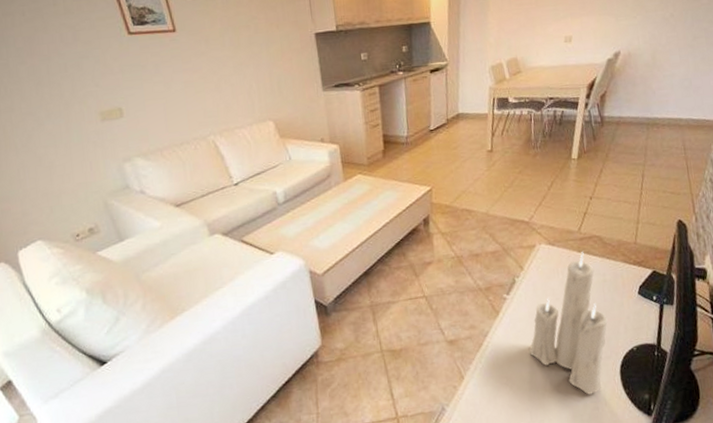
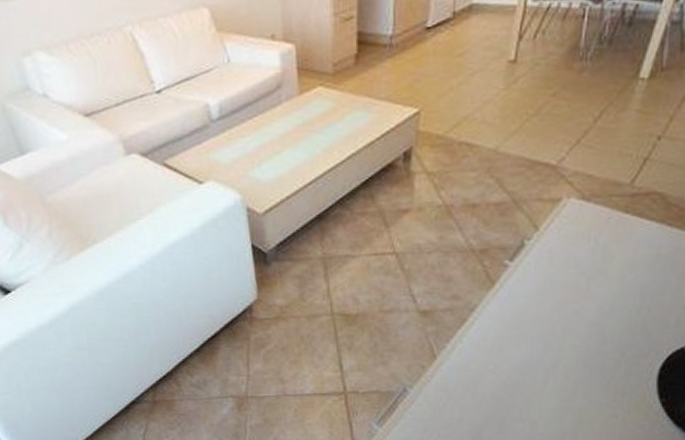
candle: present [529,252,608,395] -> none [530,213,653,398]

